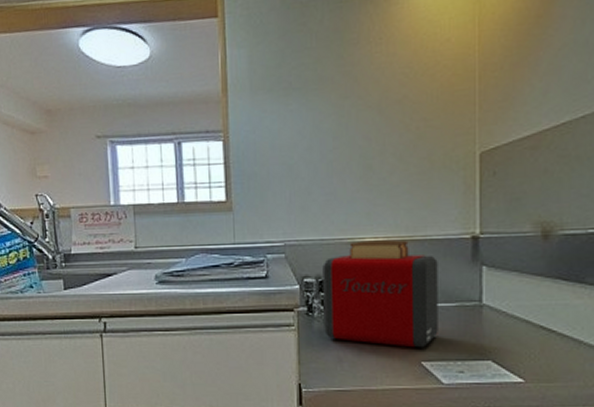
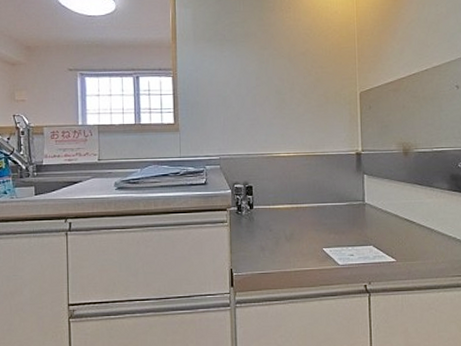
toaster: present [322,240,438,348] -> none [249,155,335,238]

